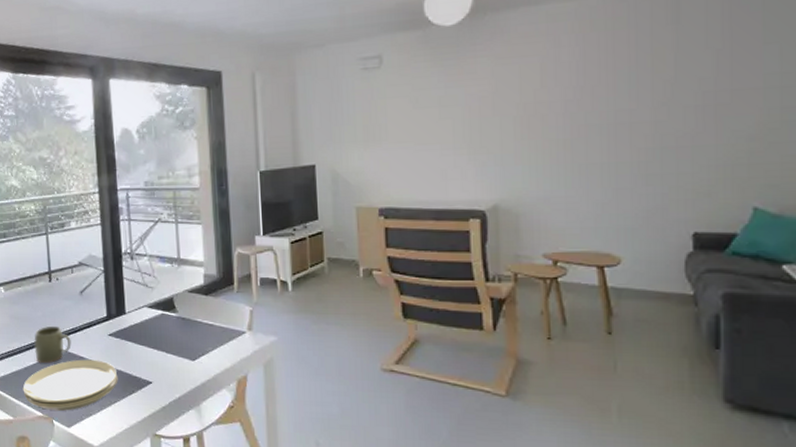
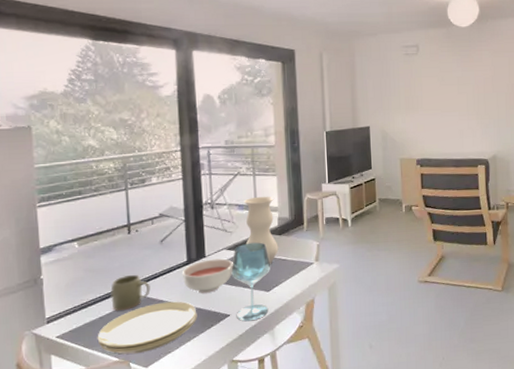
bowl: none [102,317,155,354] -> present [182,258,233,293]
wine glass: none [152,301,197,393] -> present [231,242,271,322]
vase: none [165,248,205,329] -> present [243,196,279,264]

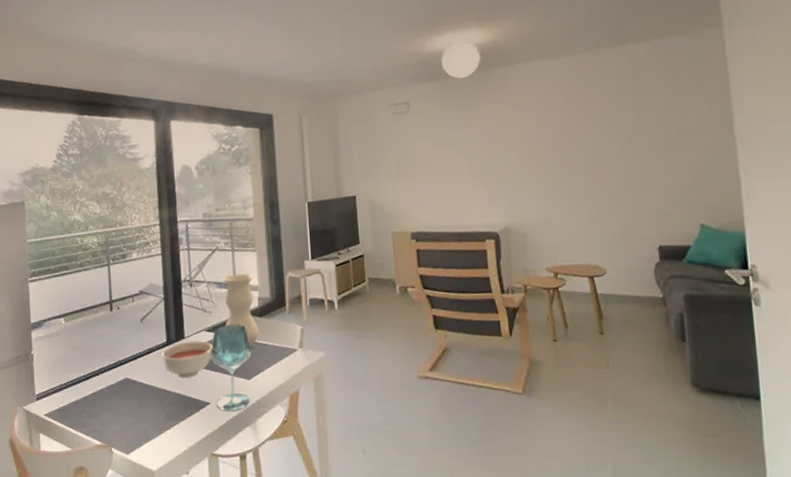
plate: present [97,301,197,355] -> none [81,384,177,439]
mug: present [110,274,151,312] -> none [94,353,131,392]

